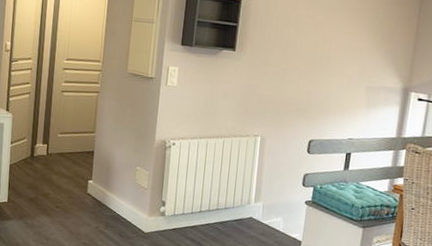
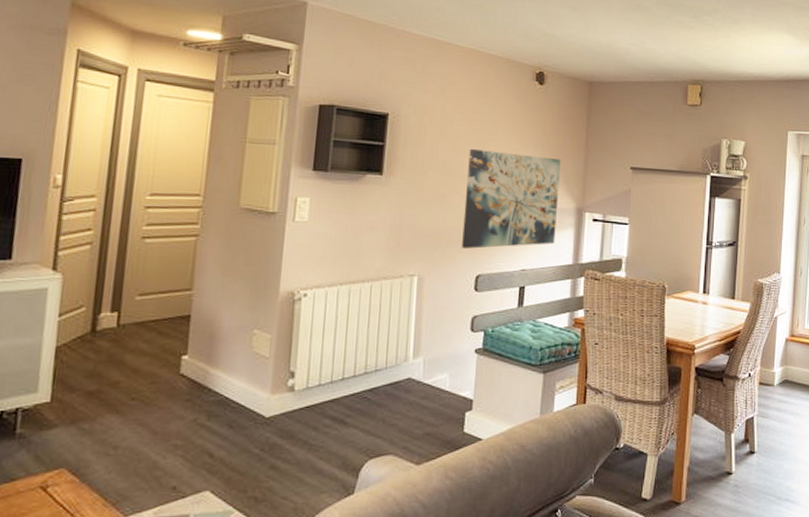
wall art: none [298,31,392,119] -> present [462,149,562,249]

